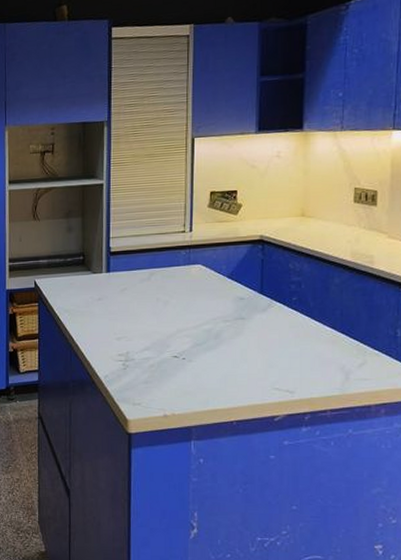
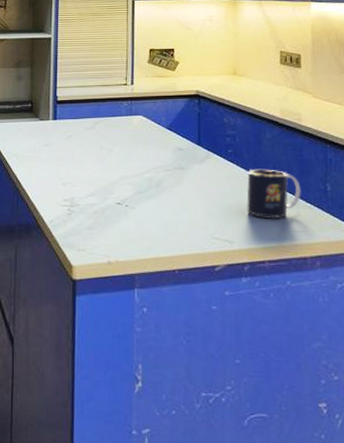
mug: none [310,316,369,367] -> present [246,169,301,219]

